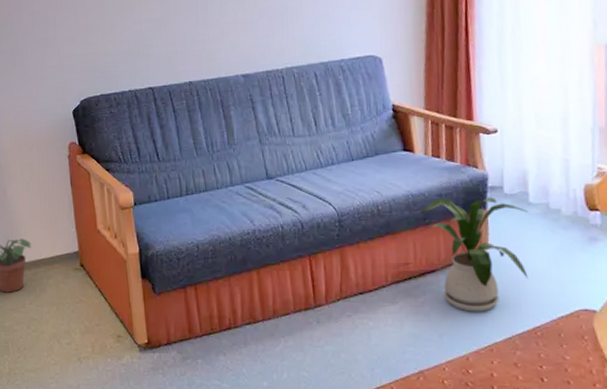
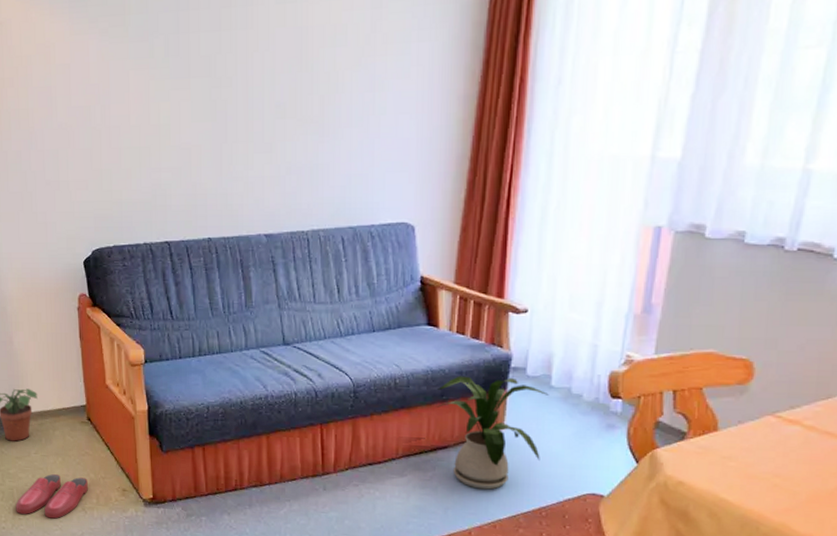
slippers: none [11,323,83,371] -> present [16,473,88,519]

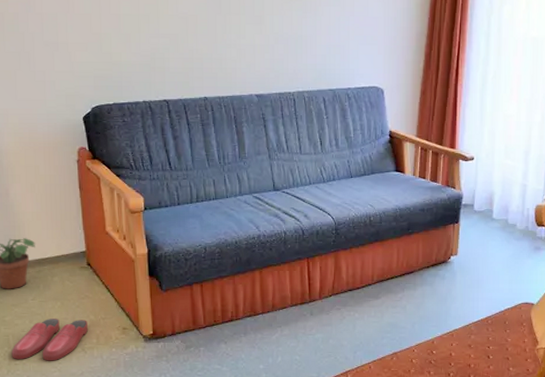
house plant: present [436,376,549,490] -> none [404,212,491,305]

